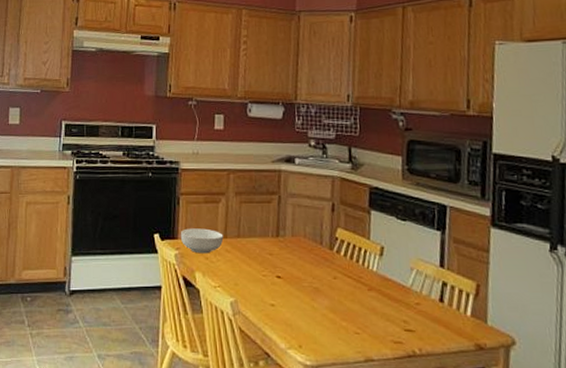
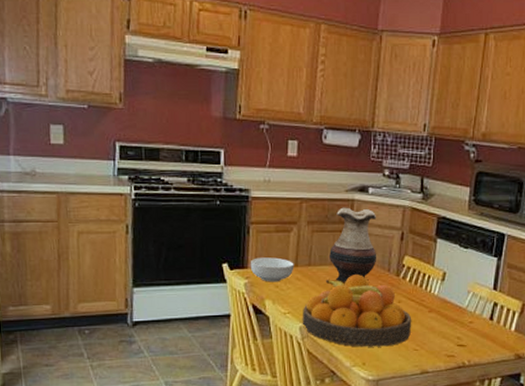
fruit bowl: none [232,247,351,328] -> present [302,274,412,347]
vase: none [258,178,308,255] -> present [329,207,377,282]

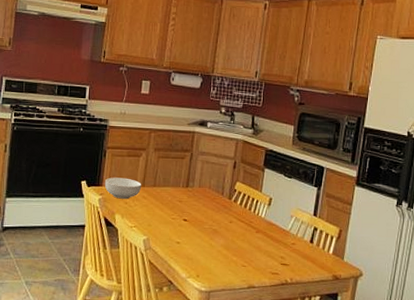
fruit bowl: present [302,274,412,347] -> none [146,196,241,262]
vase: present [329,207,377,282] -> none [172,138,214,202]

